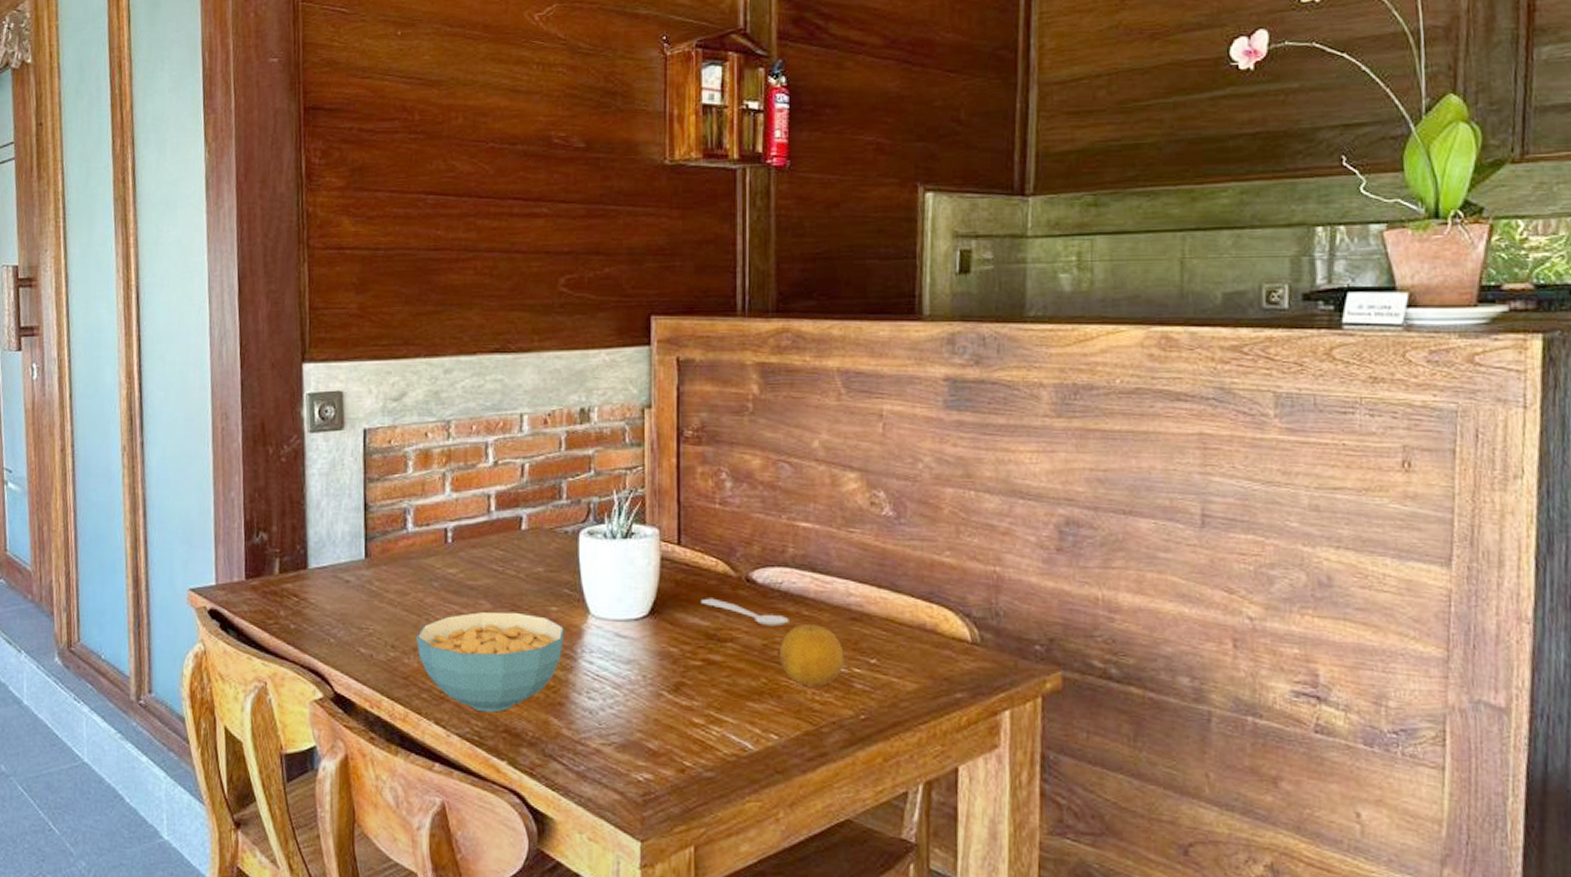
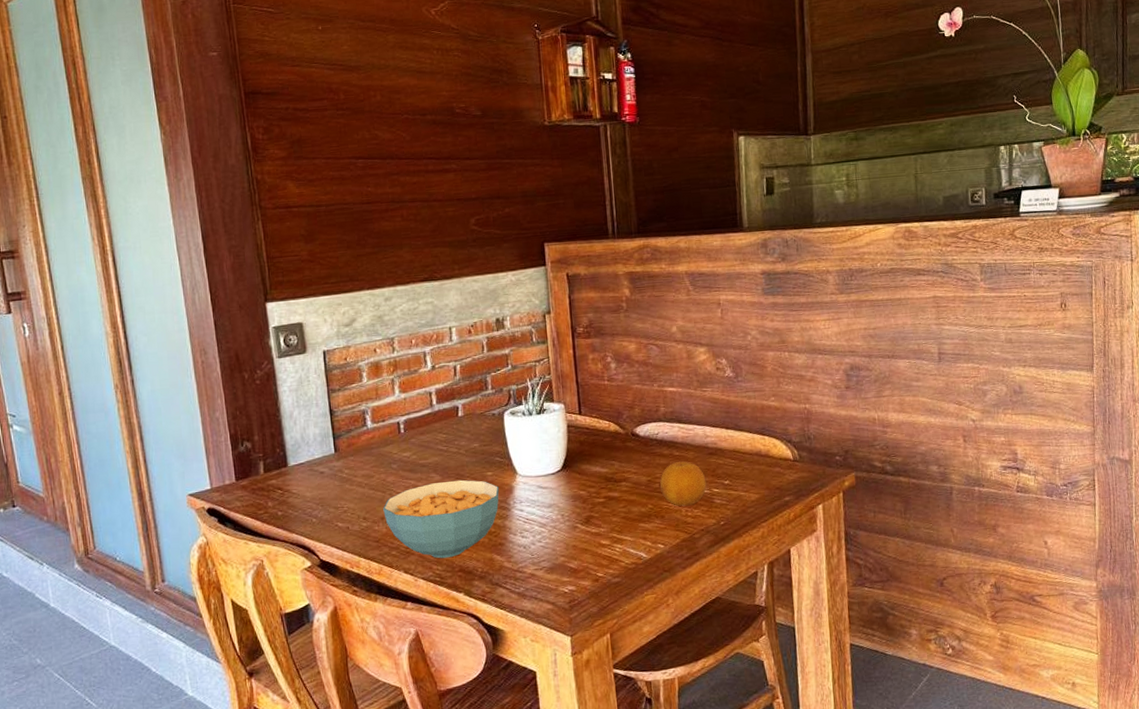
spoon: present [701,598,789,627] -> none [600,451,665,467]

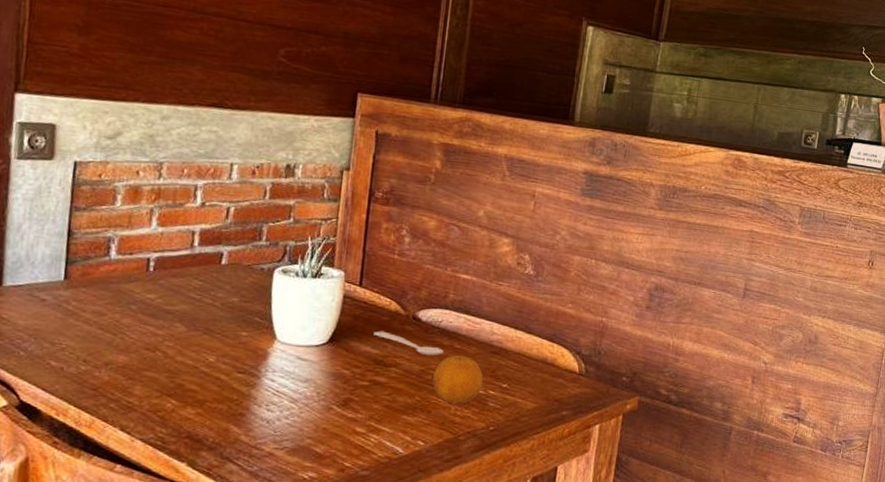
cereal bowl: present [383,479,500,559] -> none [109,333,253,421]
spoon: none [600,451,665,467] -> present [373,331,444,356]

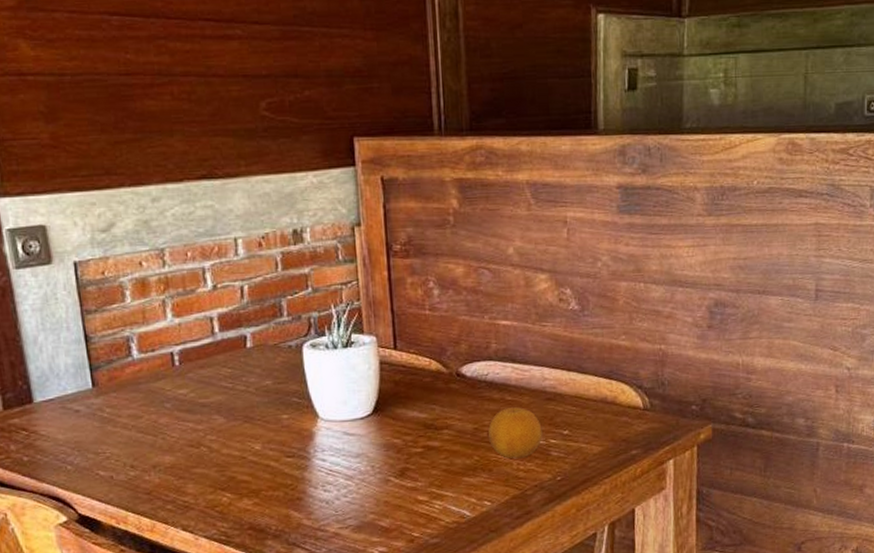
spoon: present [373,331,444,356] -> none [418,393,495,413]

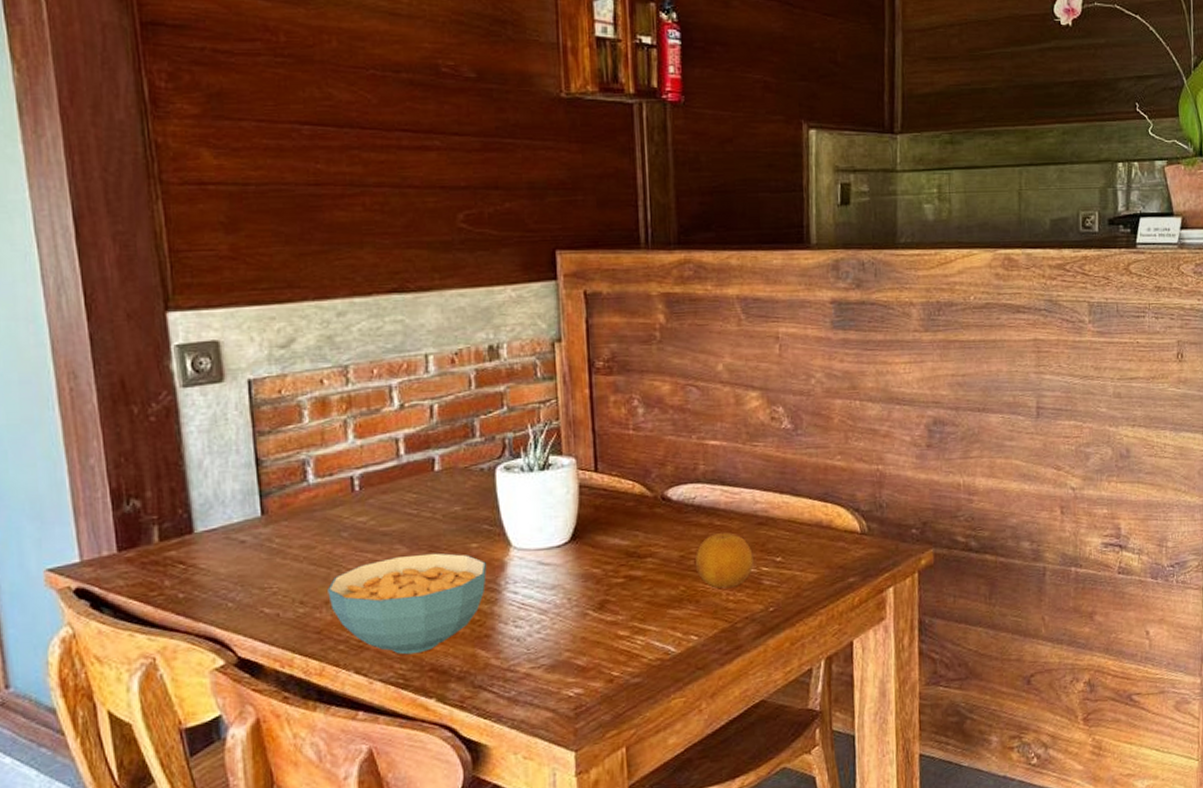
cereal bowl: none [155,423,297,515] -> present [328,553,487,655]

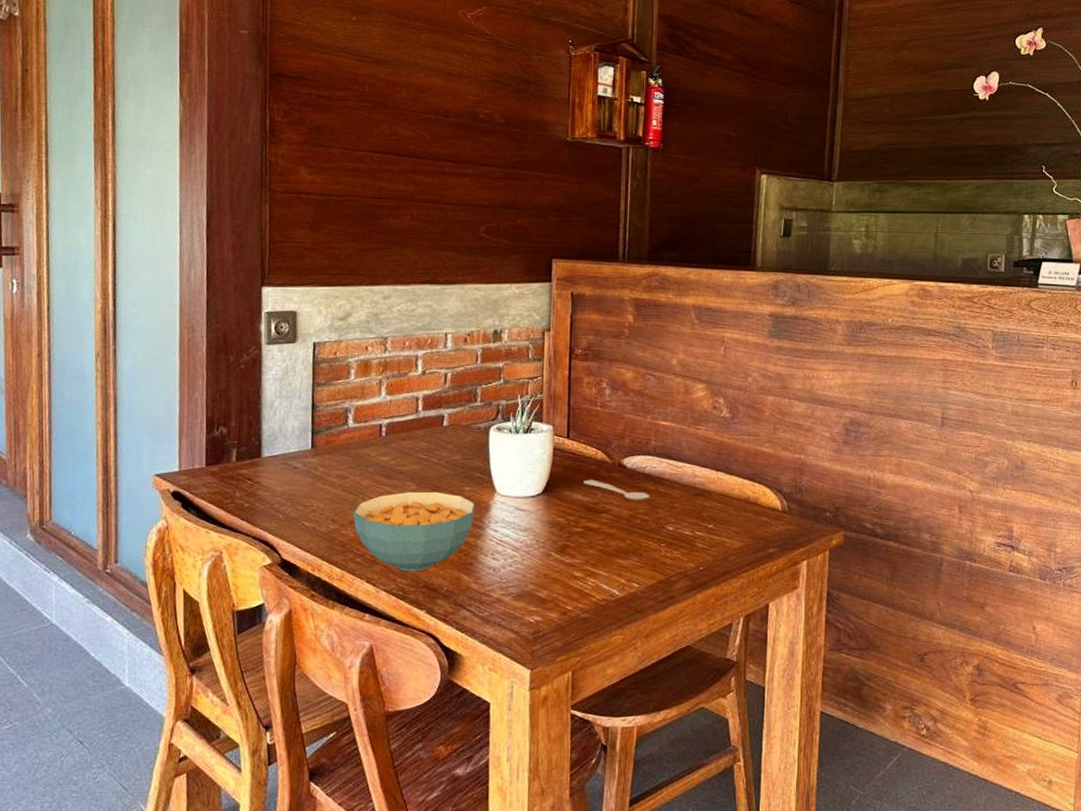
spoon: none [620,518,703,539] -> present [584,479,650,501]
fruit: present [696,532,754,589] -> none [642,499,690,547]

